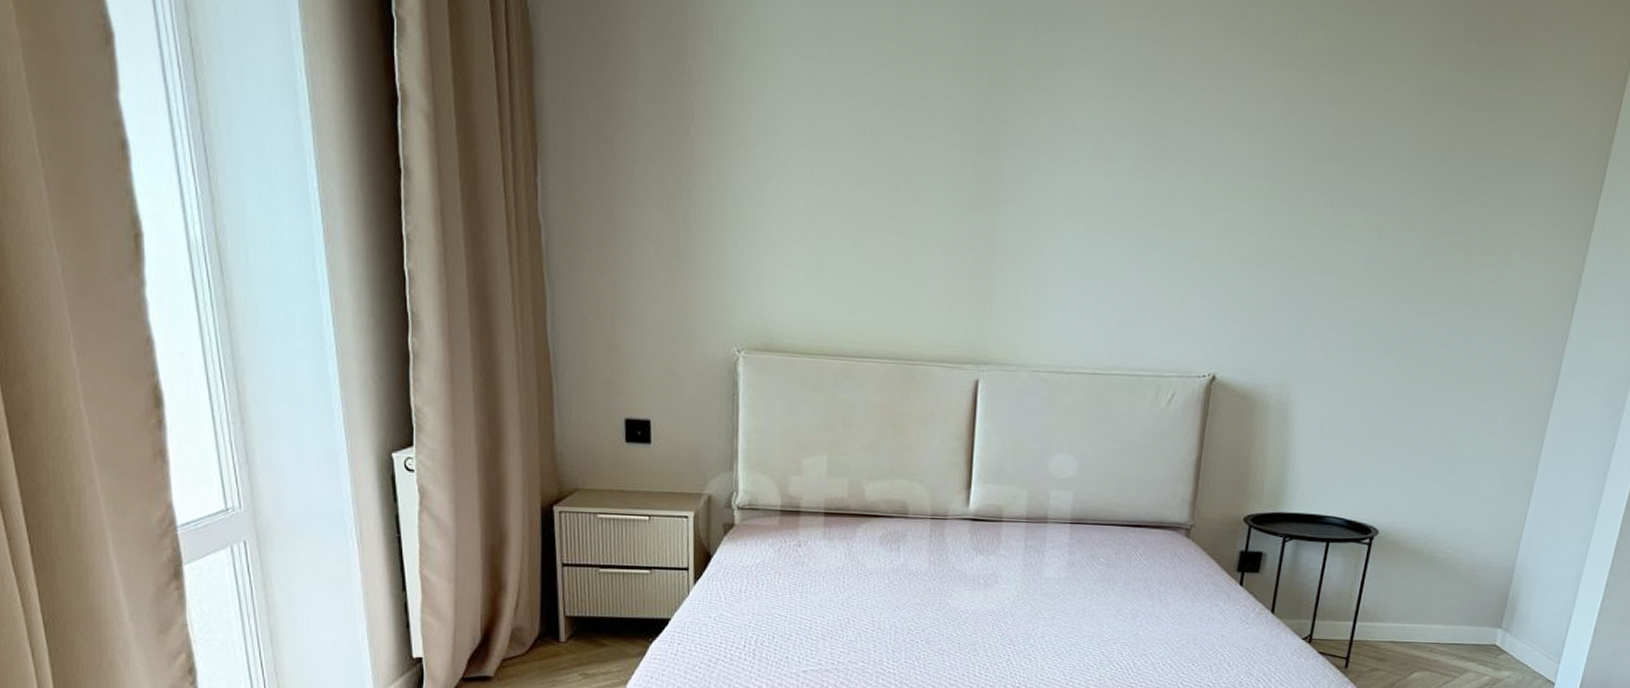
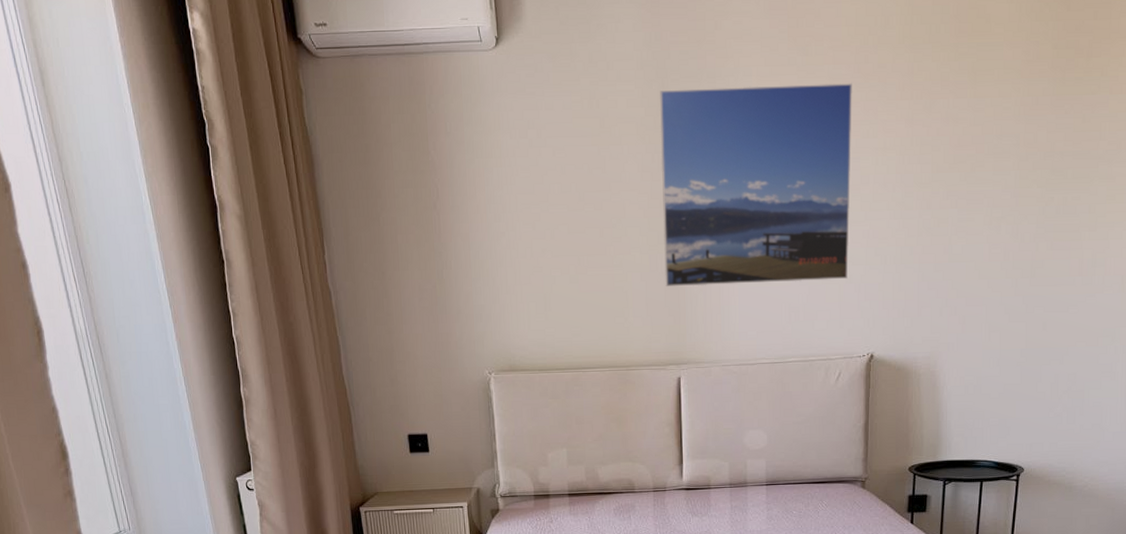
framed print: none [971,20,1224,281] -> present [659,83,853,287]

